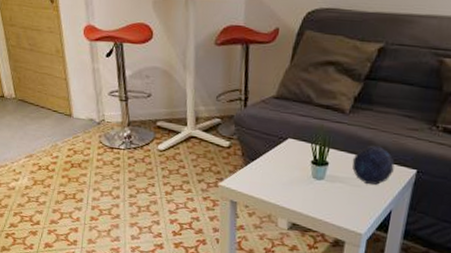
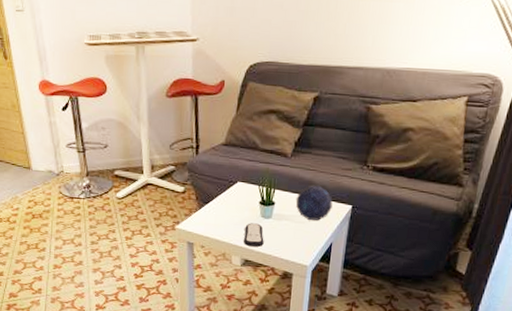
remote control: none [292,183,315,210] -> present [244,223,264,247]

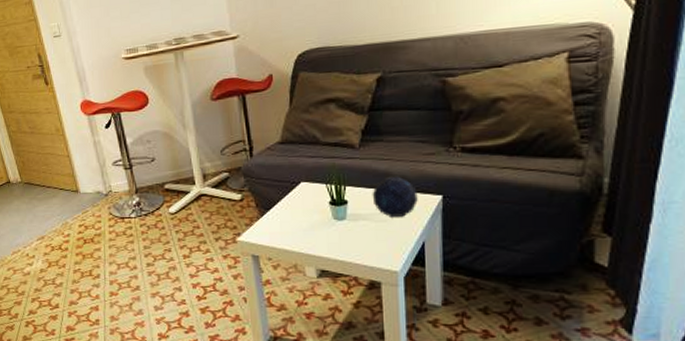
remote control: present [244,223,264,247] -> none [316,227,341,255]

